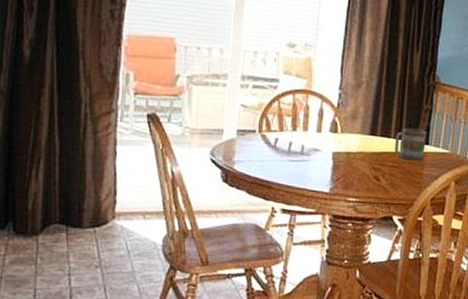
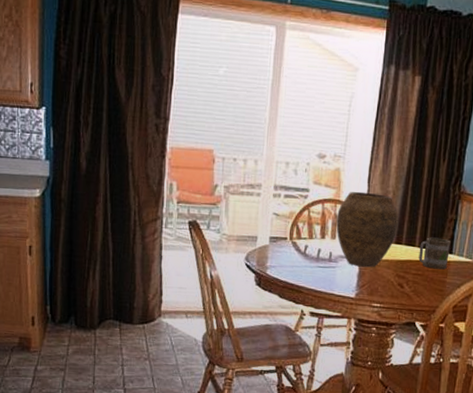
vase: none [308,81,374,161] -> present [336,191,399,268]

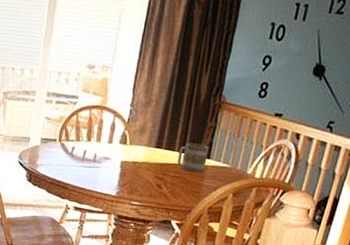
vase: present [336,191,399,268] -> none [101,99,161,169]

